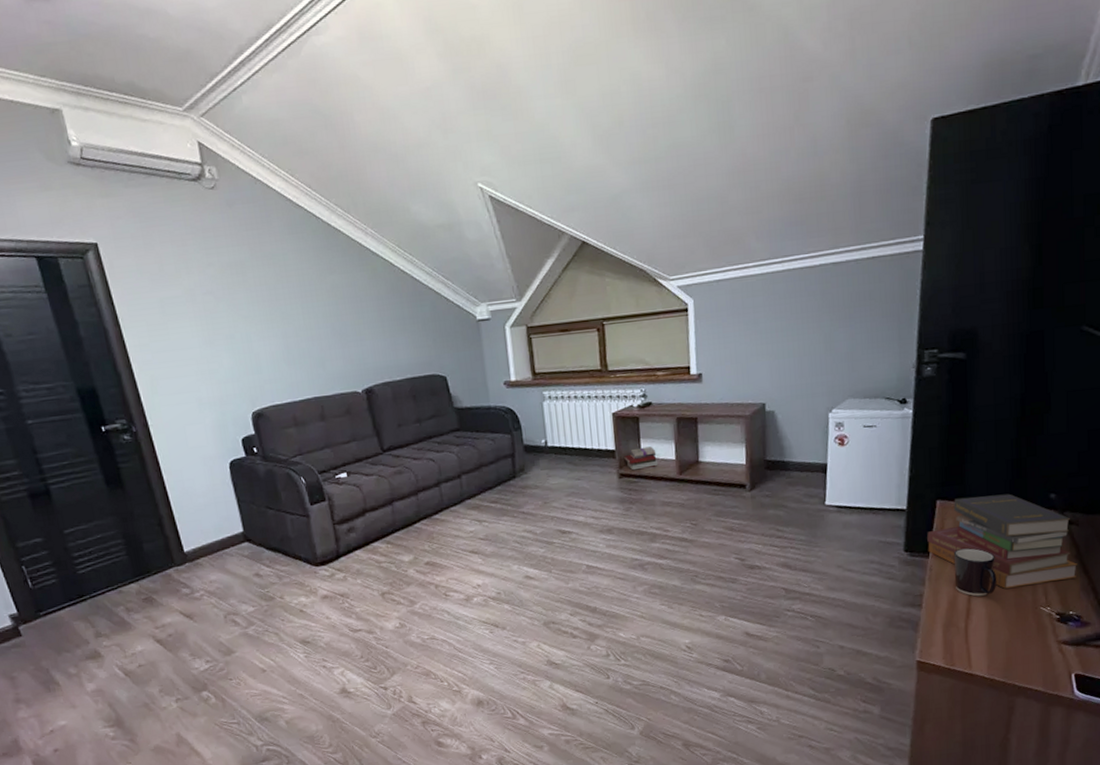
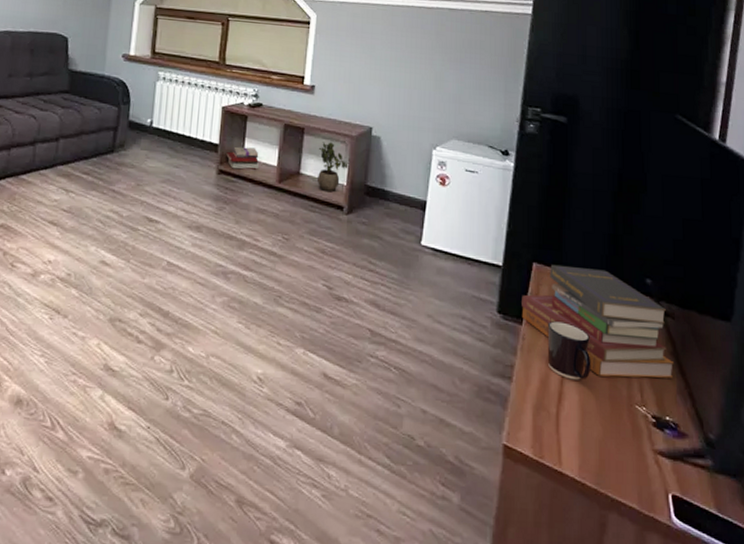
potted plant: none [713,426,746,474] -> present [317,142,348,193]

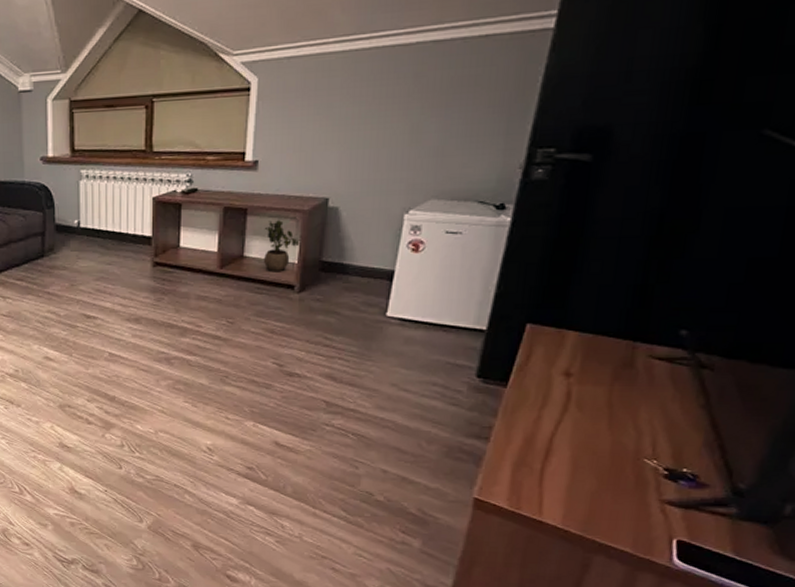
books: present [226,146,260,170] -> none [161,236,198,260]
books: present [521,264,675,379] -> none [506,323,705,433]
mug: present [547,321,591,380] -> none [534,382,593,437]

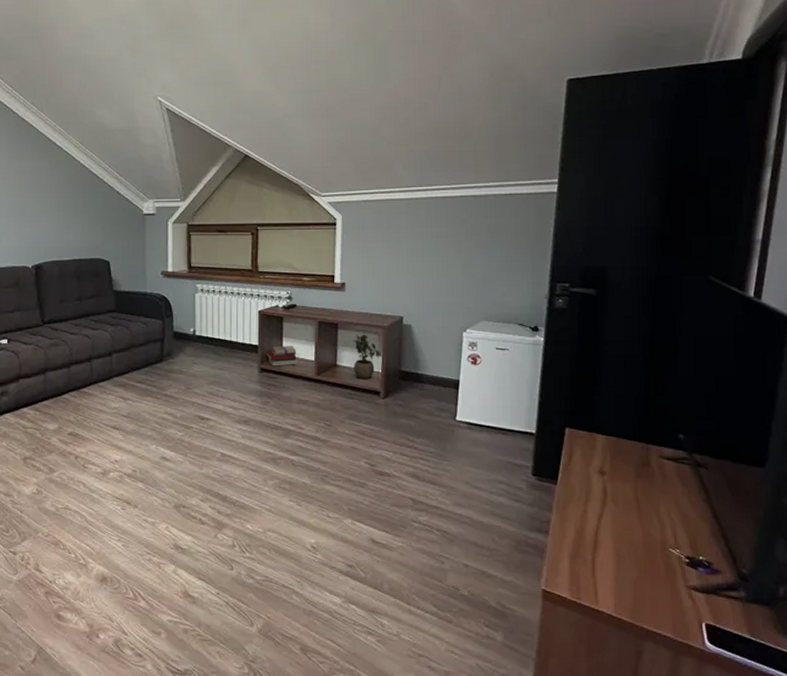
books: none [161,236,198,260] -> present [266,346,298,367]

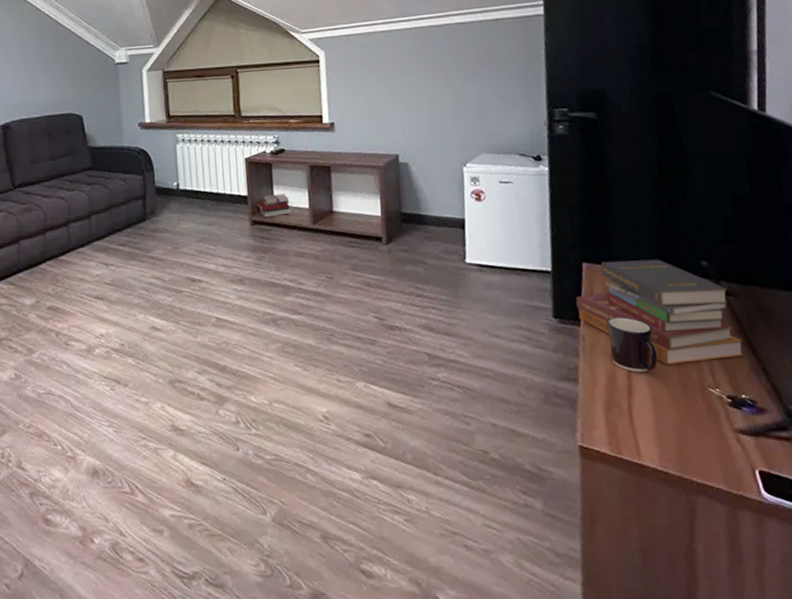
potted plant: present [352,334,382,380] -> none [347,176,380,226]
books: none [555,428,708,525] -> present [576,259,743,365]
mug: none [581,479,625,530] -> present [606,317,658,373]

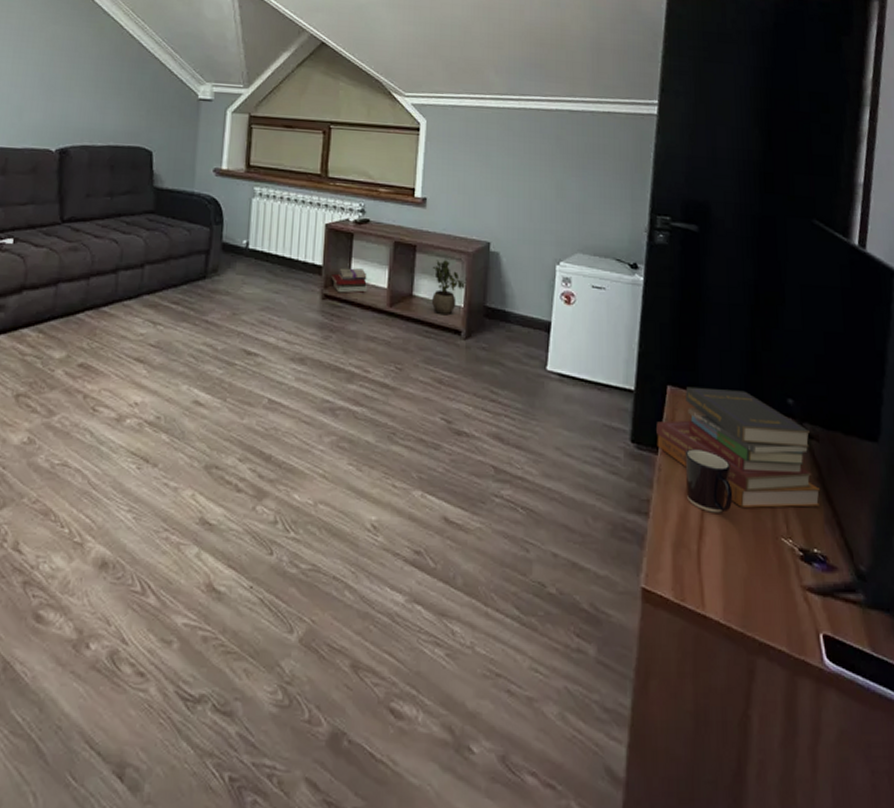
potted plant: none [347,176,380,226] -> present [432,260,465,316]

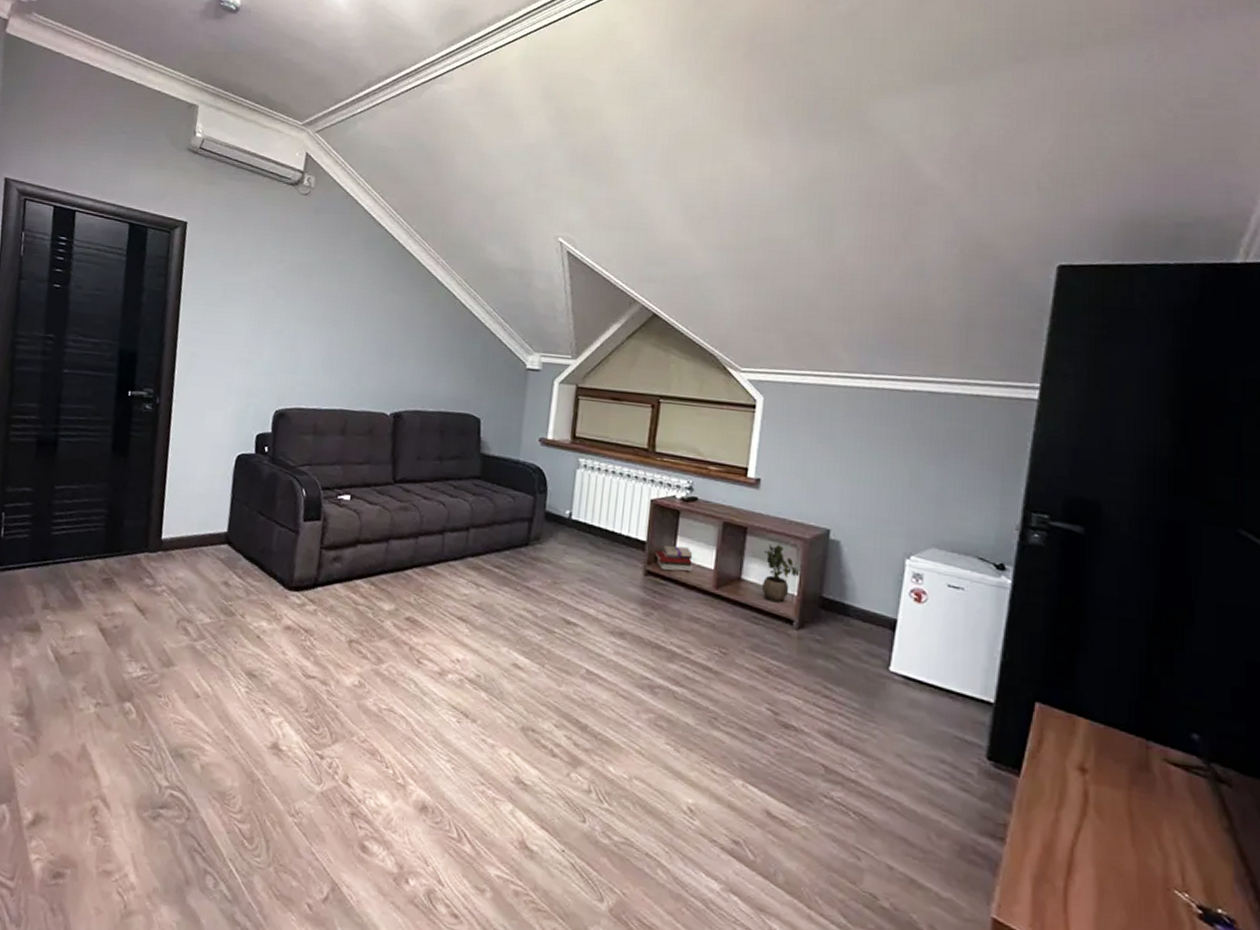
books: present [656,386,821,508] -> none [1019,706,1231,862]
mug: present [685,449,733,513] -> none [1053,775,1113,851]

